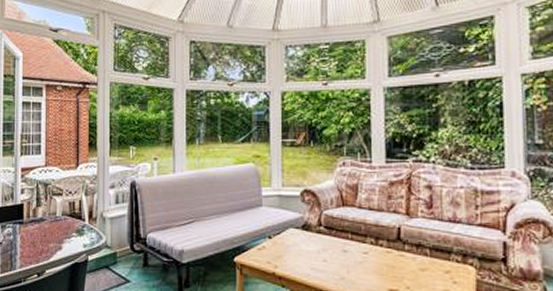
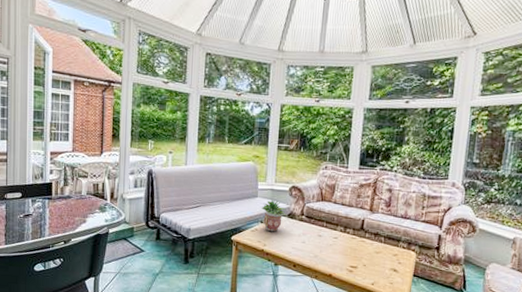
potted plant: none [268,208,299,249] -> present [262,199,286,232]

